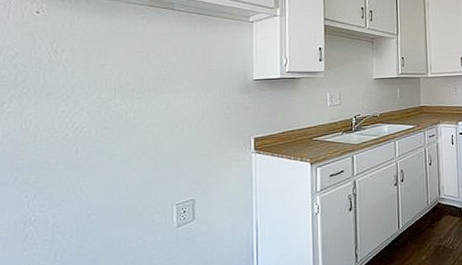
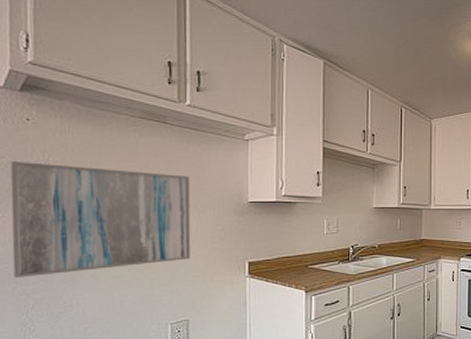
wall art: none [16,52,197,168] -> present [11,160,191,278]

